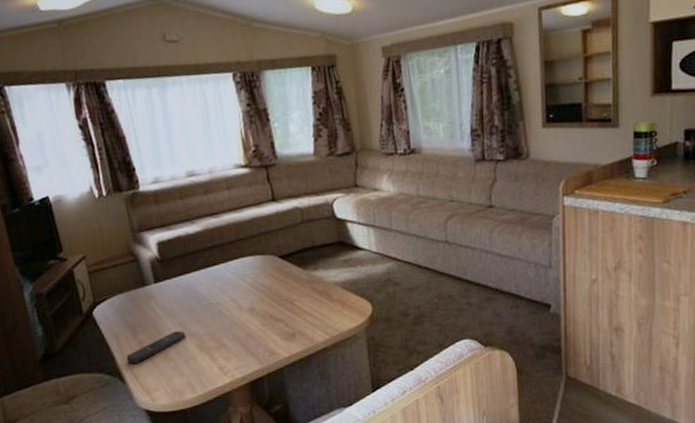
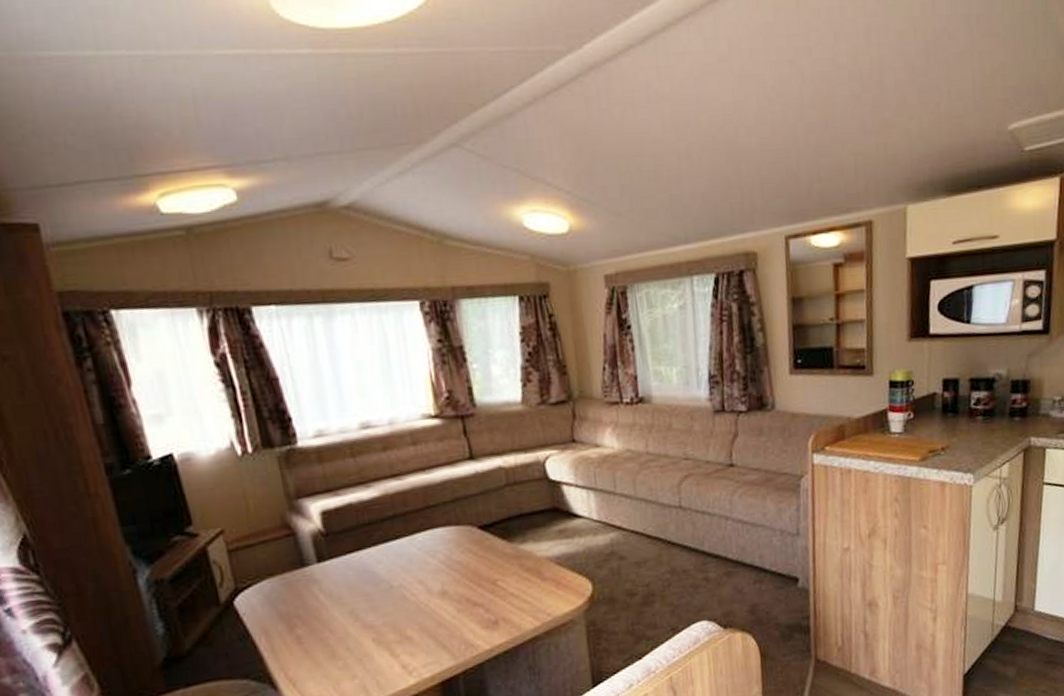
remote control: present [126,331,186,364] -> none [279,621,359,665]

